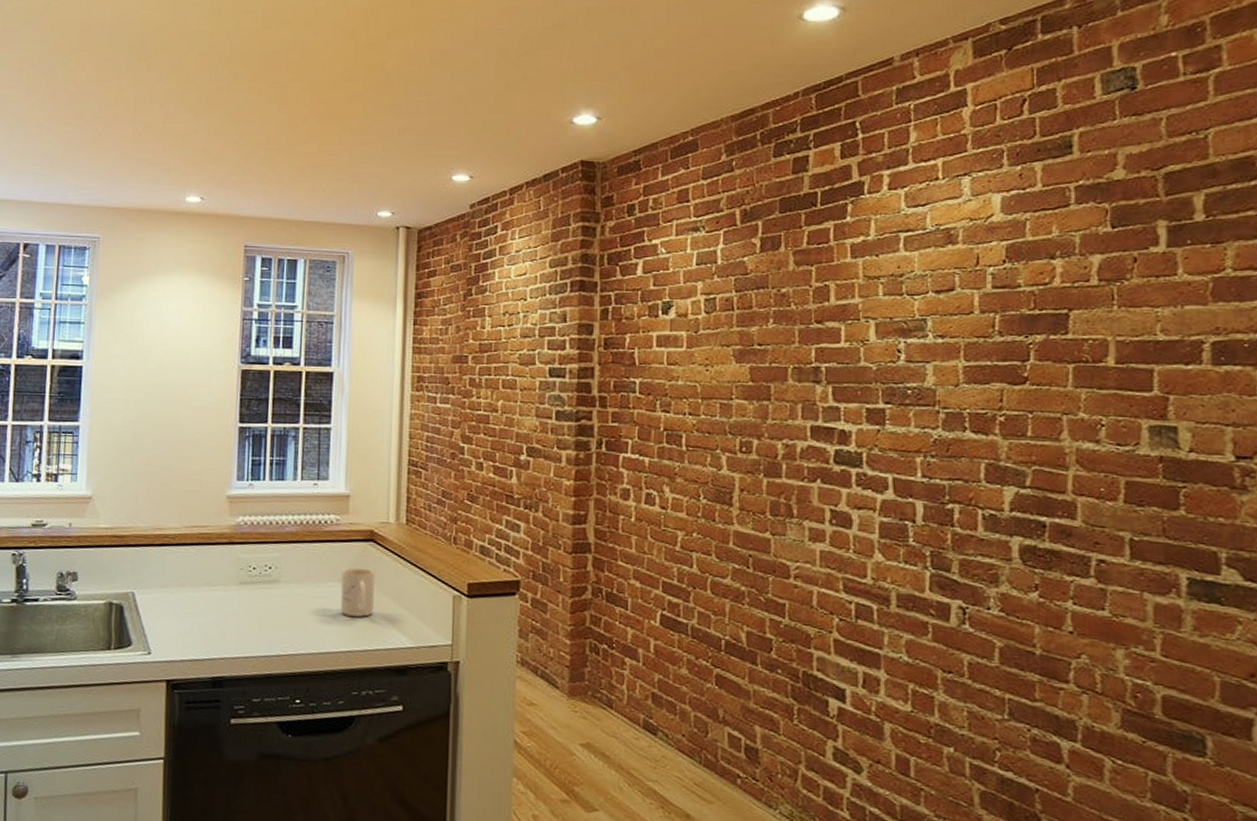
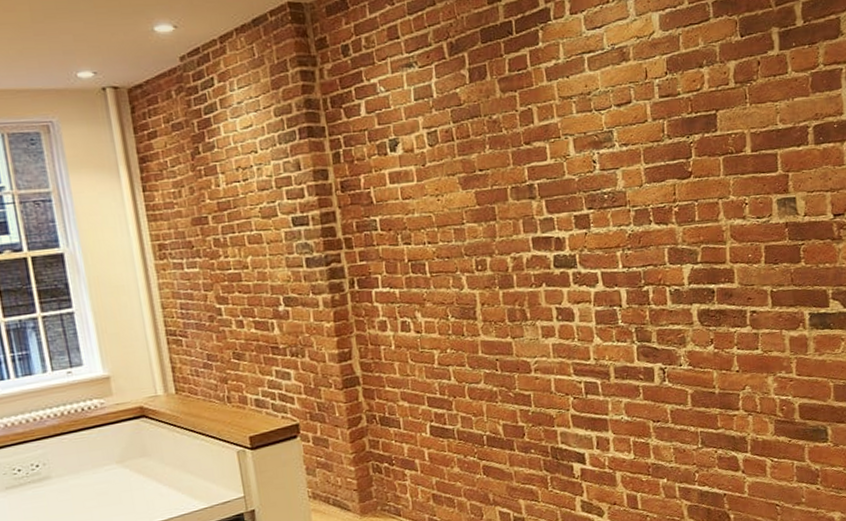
mug: present [340,567,375,617] -> none [117,444,159,495]

